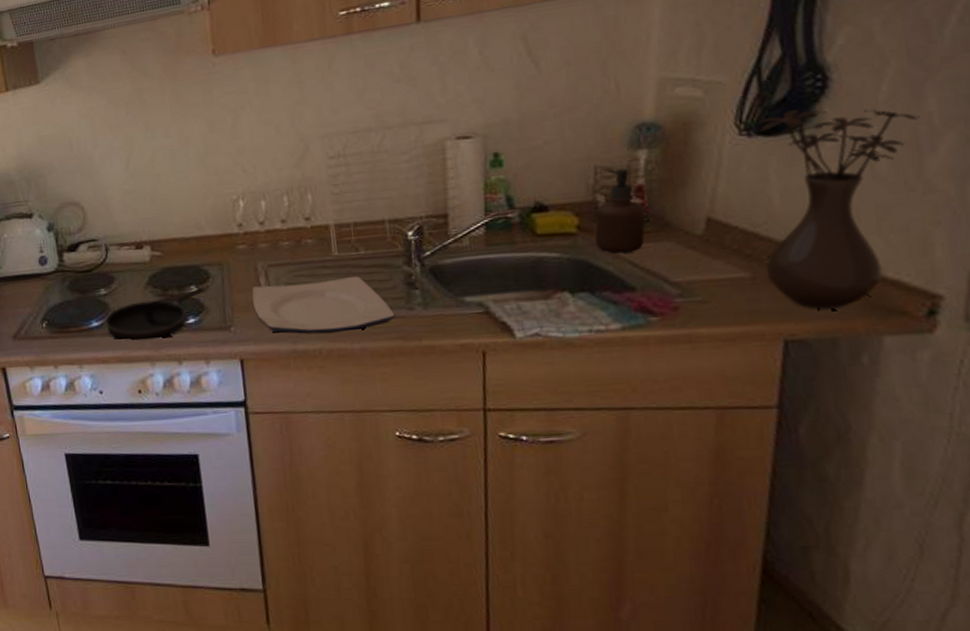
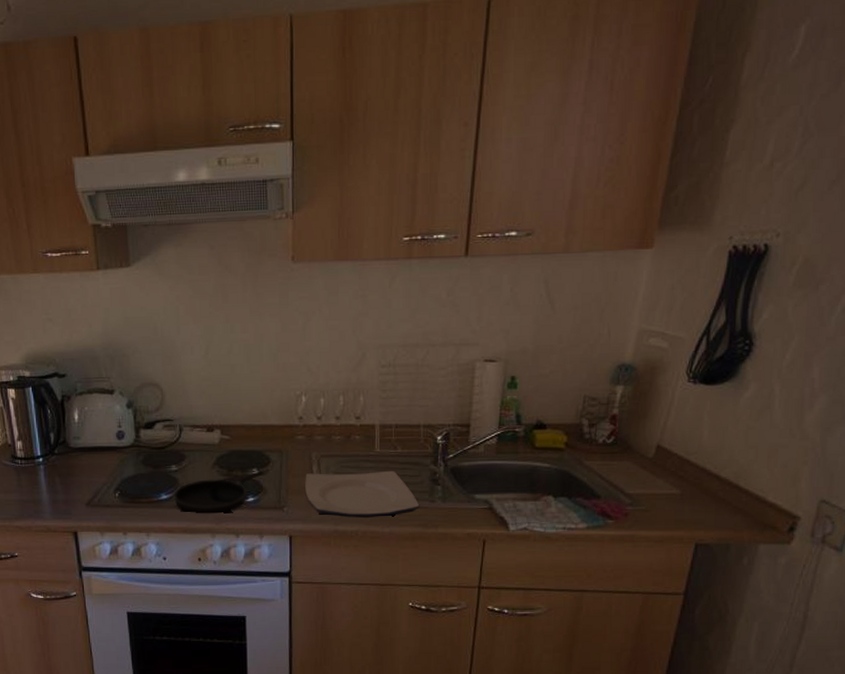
soap dispenser: present [595,168,646,254] -> none [577,400,615,468]
vase: present [758,109,920,309] -> none [692,366,806,522]

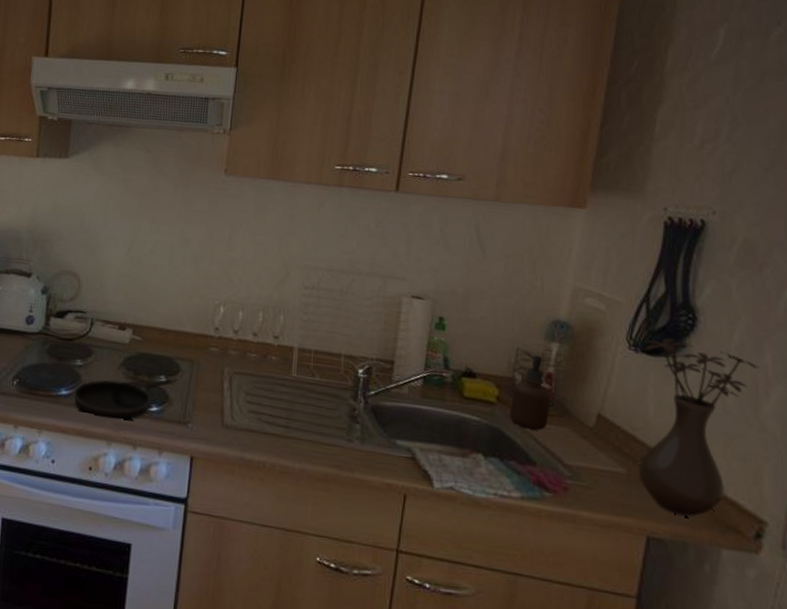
plate: present [305,470,420,519] -> none [213,389,336,451]
soap dispenser: none [577,400,615,468] -> present [510,354,551,431]
vase: none [692,366,806,522] -> present [639,338,759,517]

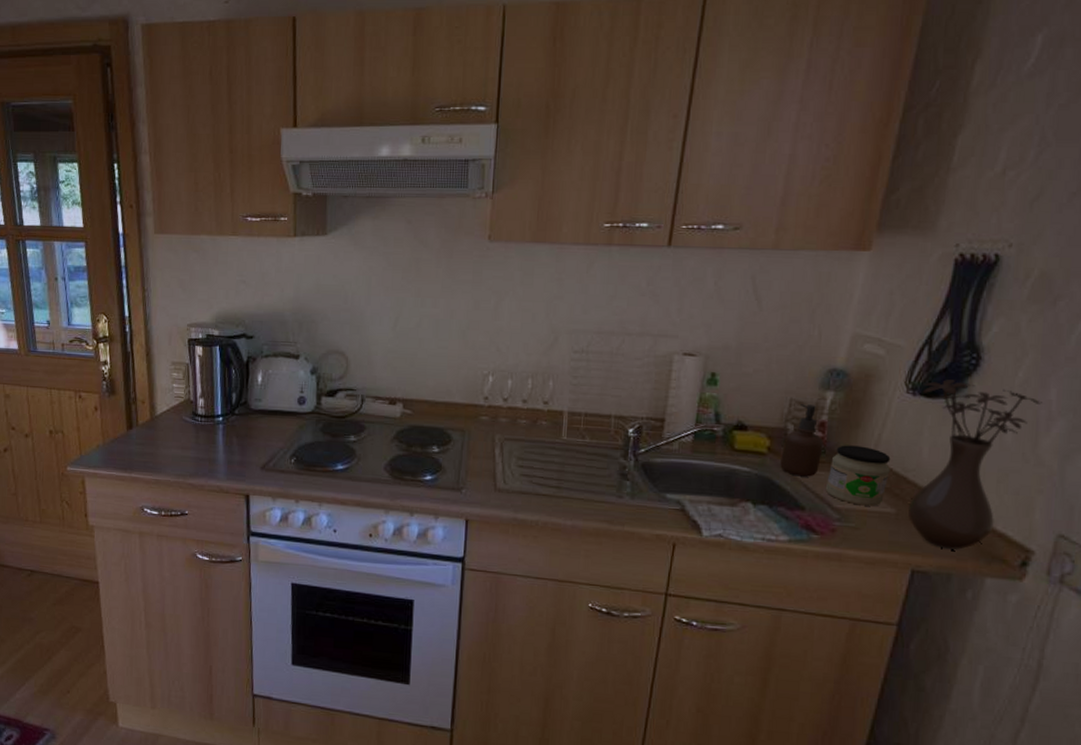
frying pan: present [73,379,173,420] -> none [349,449,445,490]
jar: none [555,398,618,465] -> present [825,445,891,506]

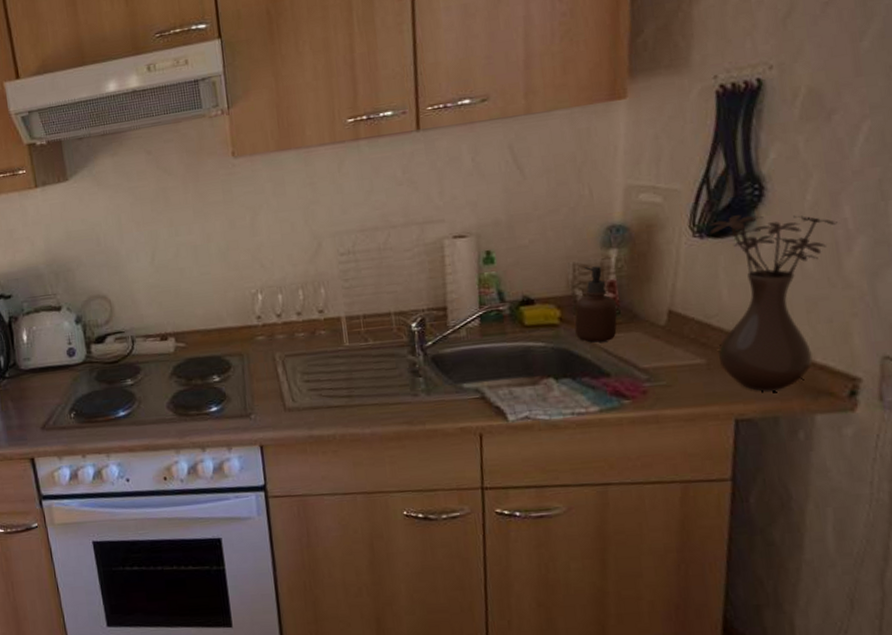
jar: present [825,445,891,506] -> none [627,299,692,362]

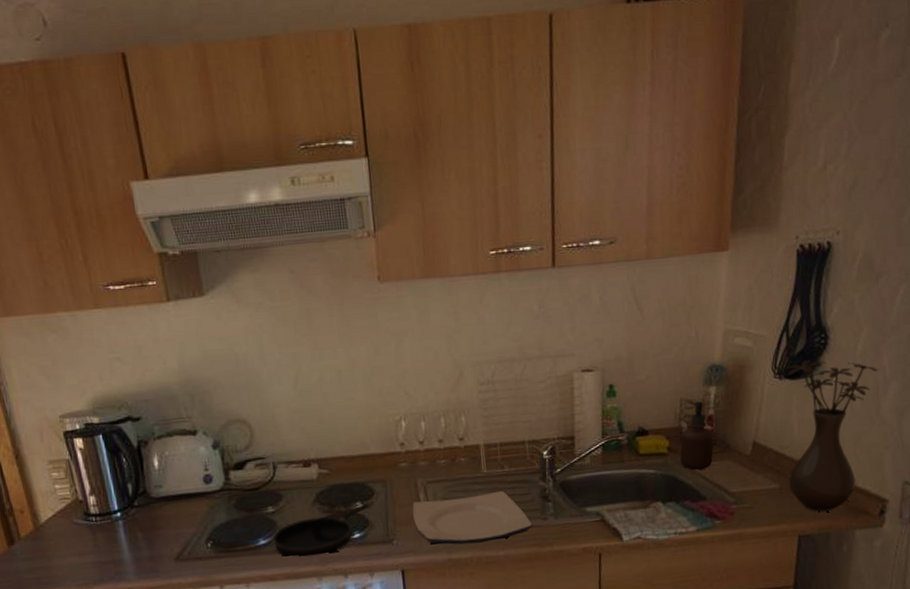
frying pan: none [130,377,226,430] -> present [271,503,370,558]
plate: none [270,364,402,421] -> present [412,490,533,545]

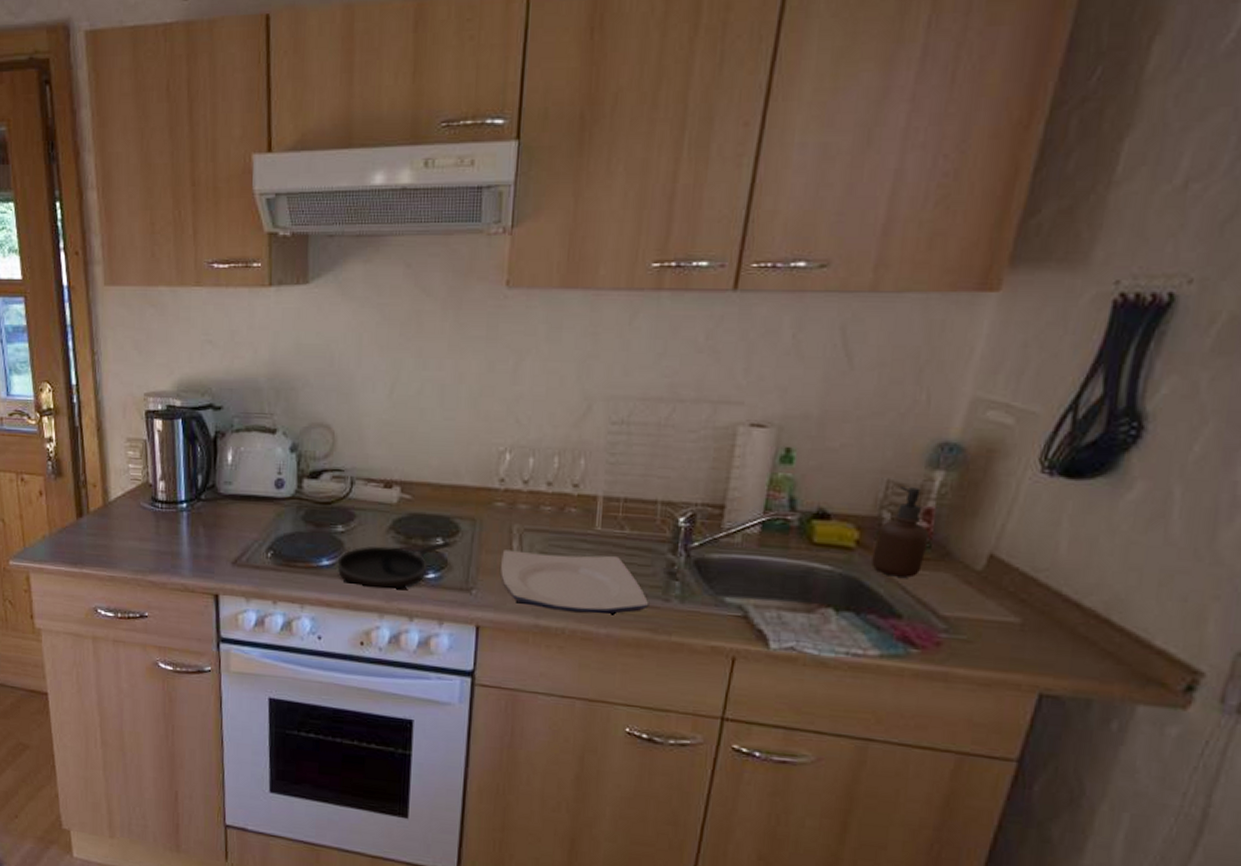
vase: present [786,360,879,511] -> none [1037,455,1224,669]

